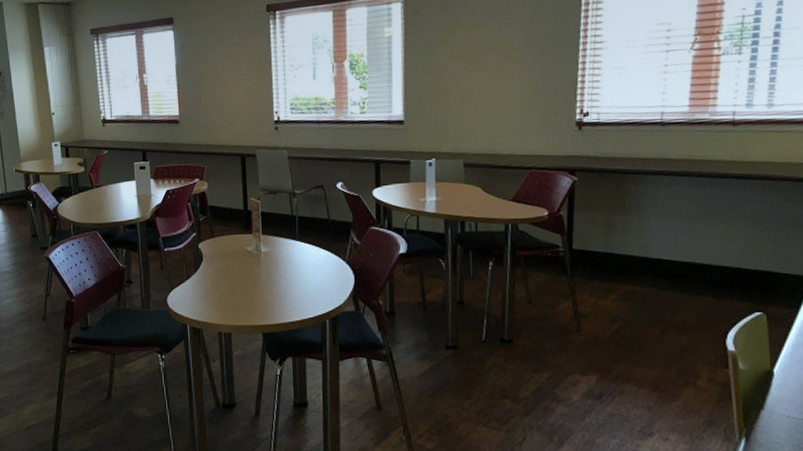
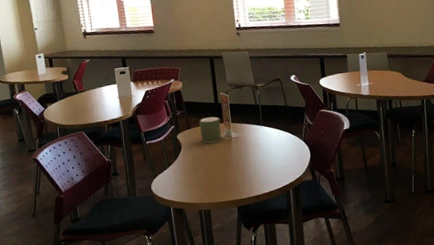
mug: none [225,225,250,257] -> present [199,116,222,144]

